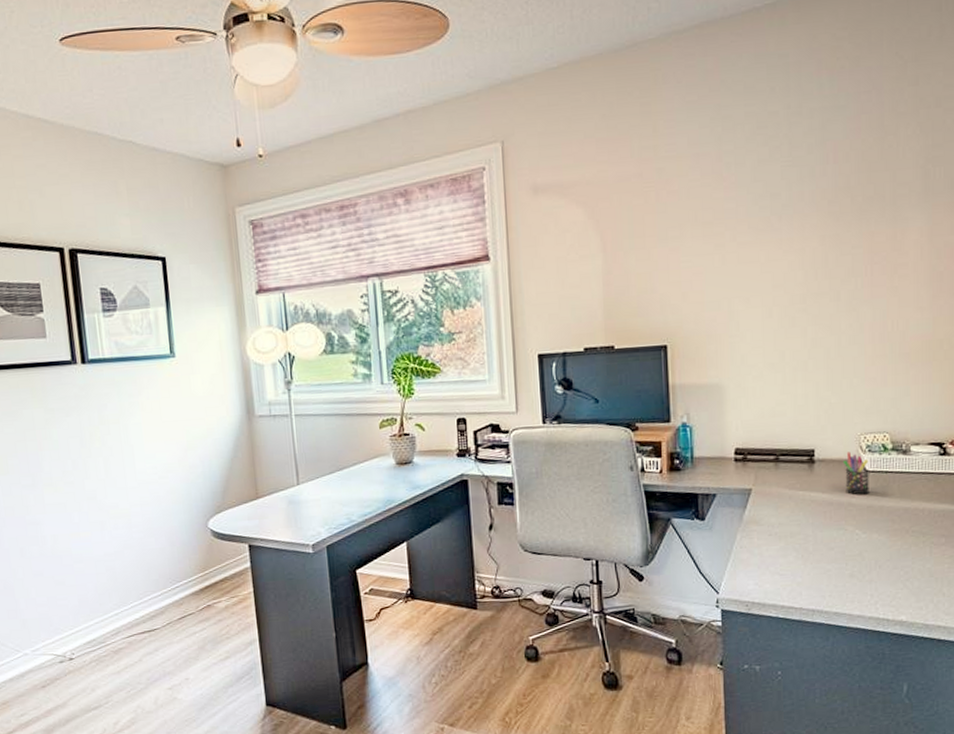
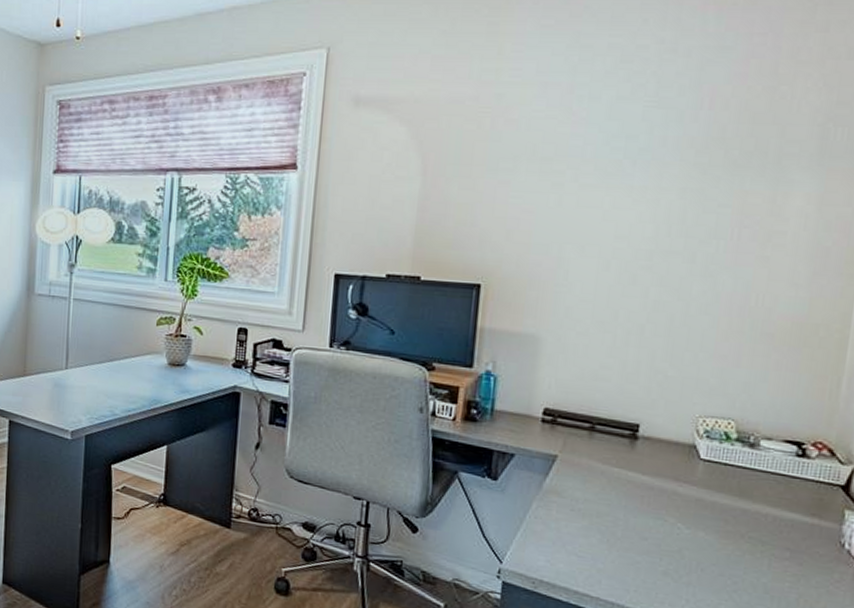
pen holder: present [842,451,869,495] -> none [671,433,705,486]

